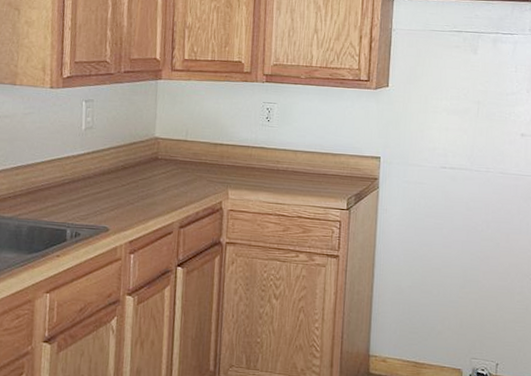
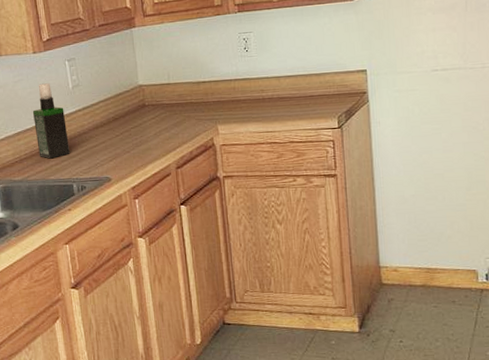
spray bottle: none [35,120,72,199] -> present [32,83,70,159]

